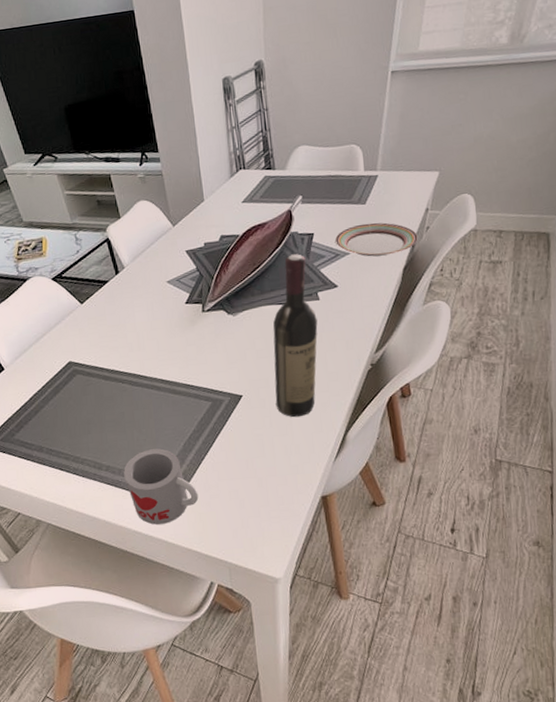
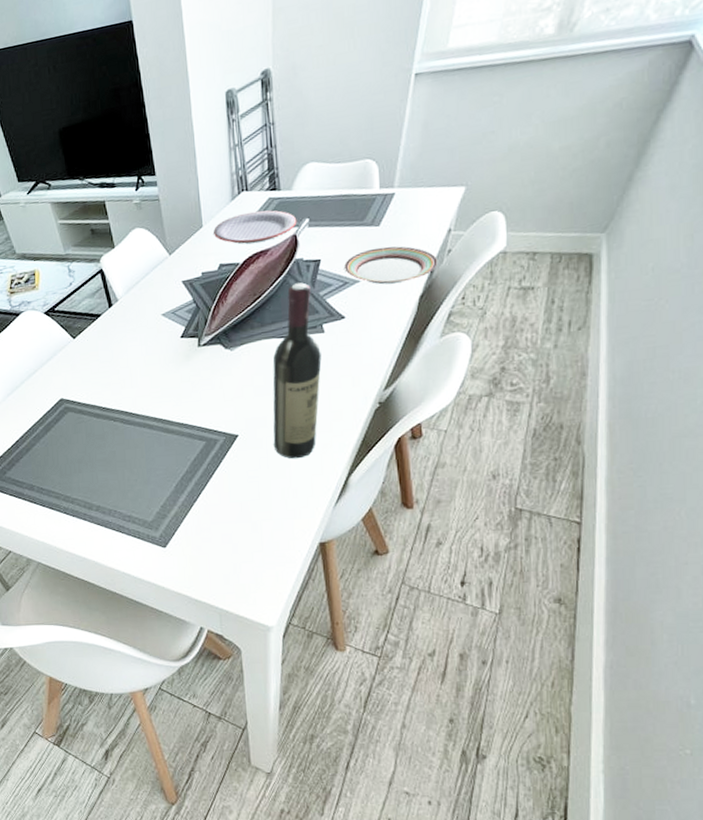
mug: present [123,448,199,525] -> none [114,489,190,567]
plate: none [214,187,291,218] -> present [214,210,297,244]

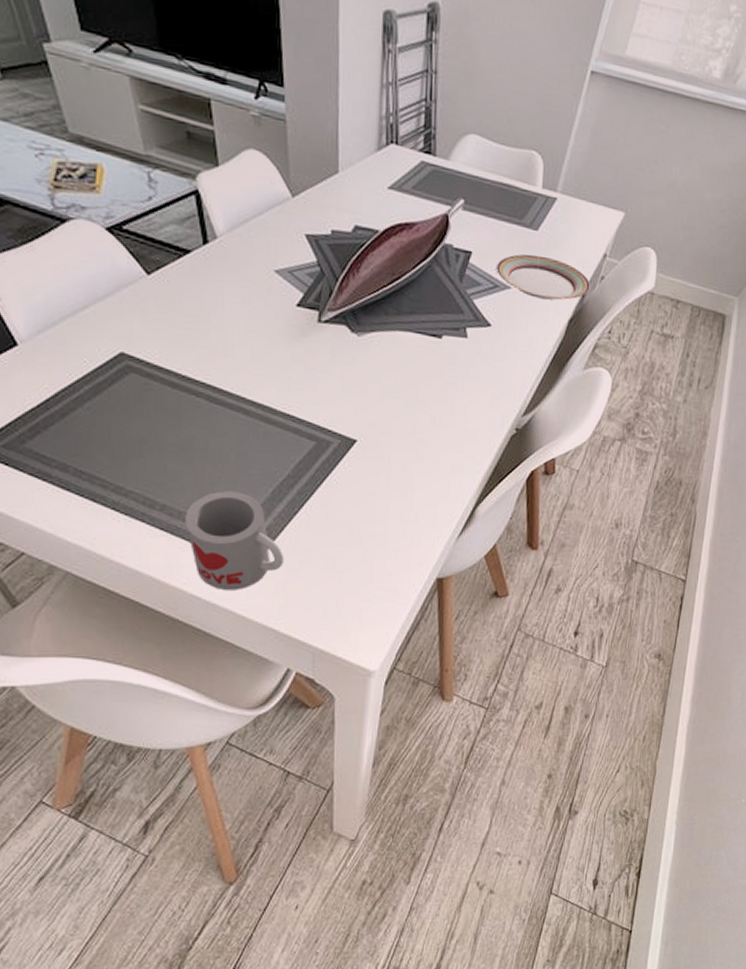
mug: none [114,489,190,567] -> present [185,491,284,590]
plate: present [214,210,297,244] -> none [351,170,451,213]
wine bottle: present [273,282,322,459] -> none [397,272,461,479]

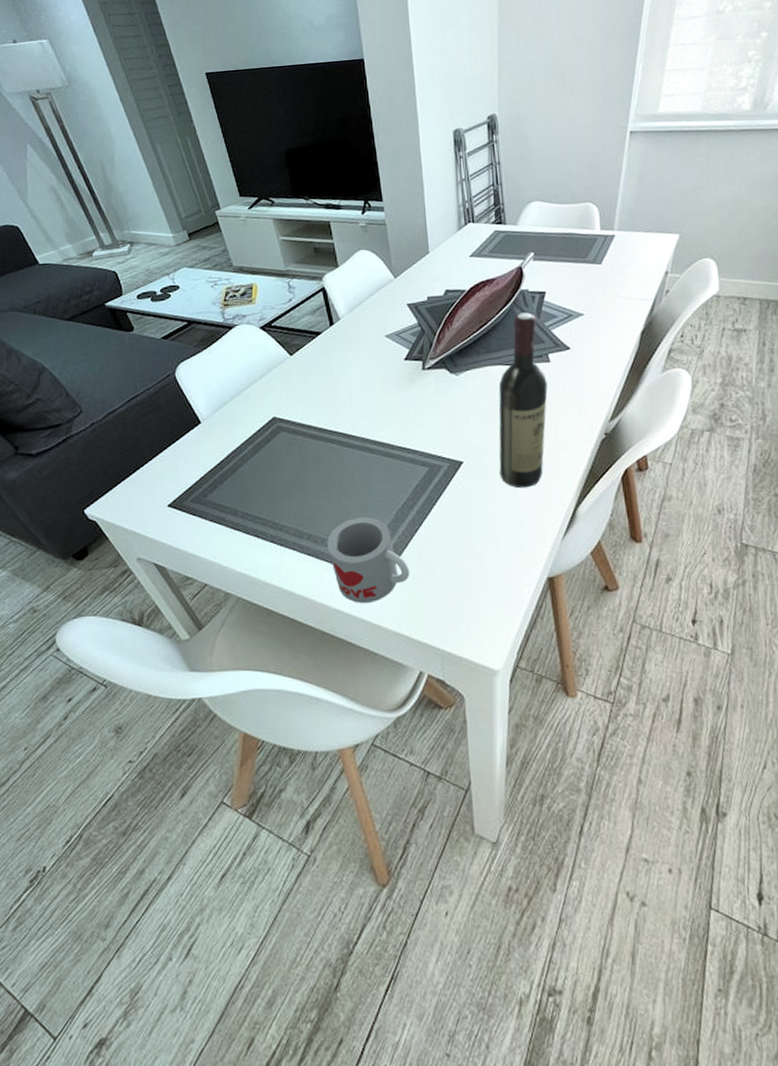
wine bottle: none [397,272,461,479] -> present [498,312,548,489]
plate: present [496,254,590,301] -> none [568,283,657,319]

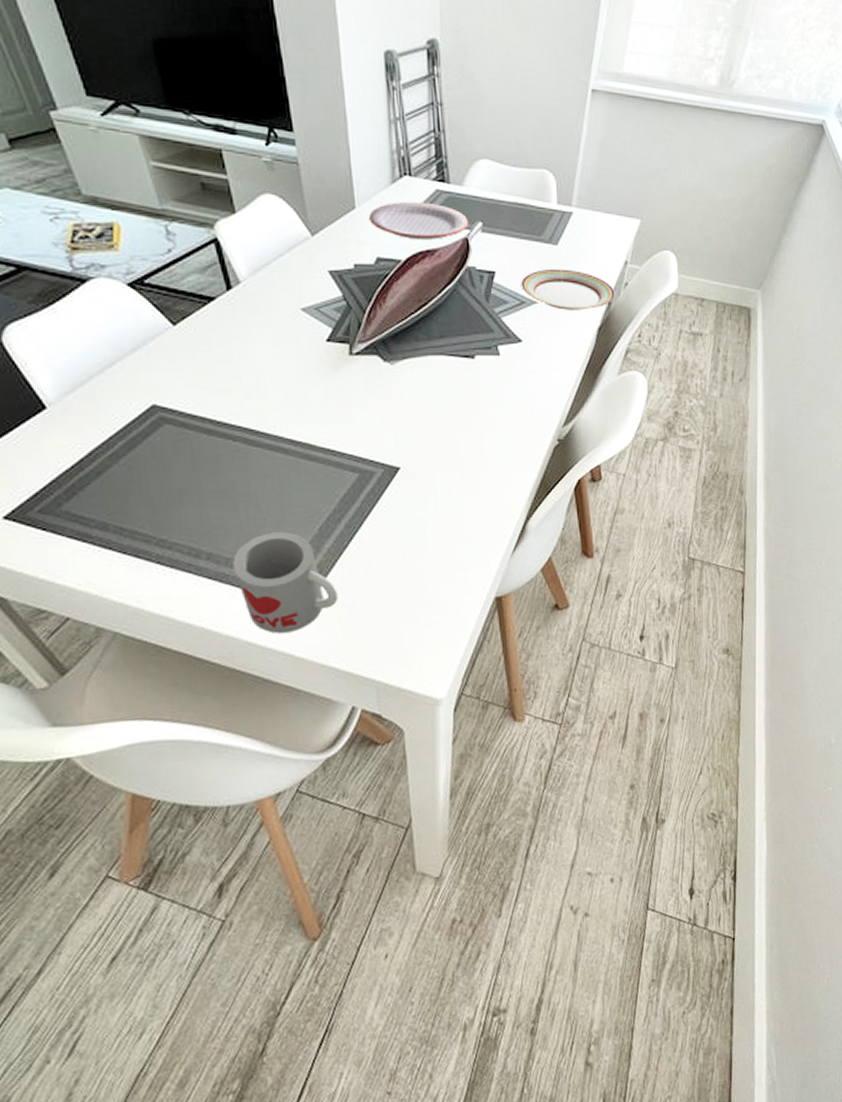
plate: none [440,241,522,273] -> present [369,201,469,241]
wine bottle: present [498,312,548,489] -> none [441,294,497,499]
plate: none [568,283,657,319] -> present [521,268,615,310]

